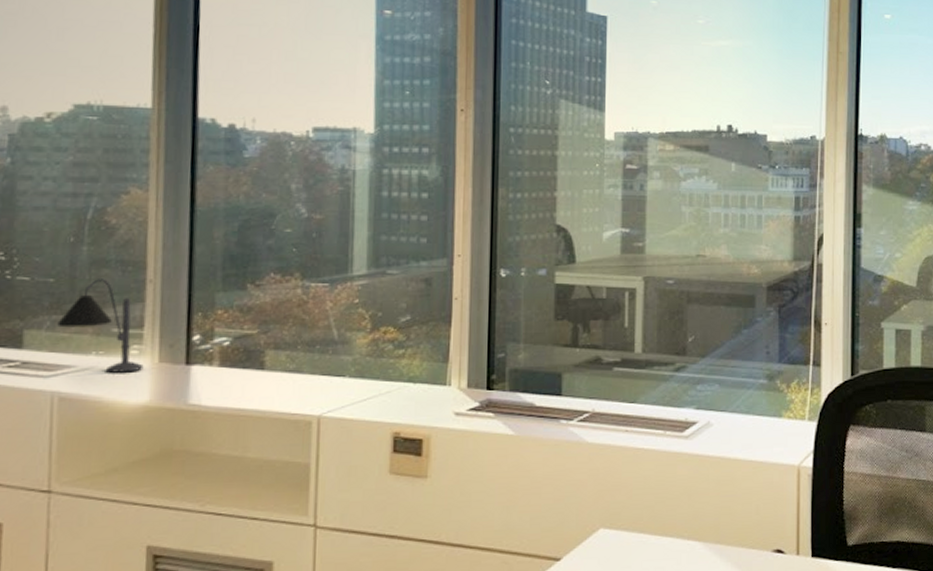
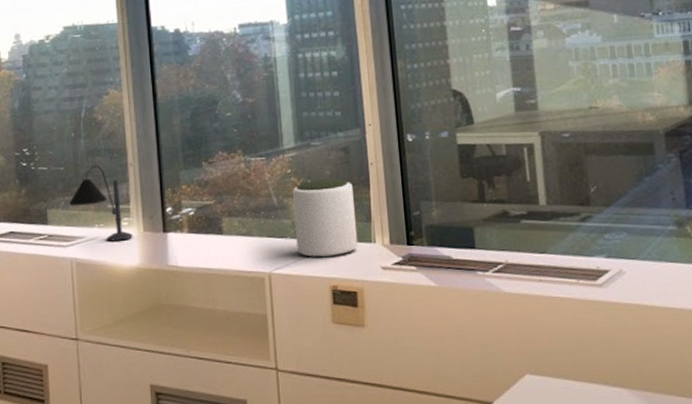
plant pot: none [356,313,431,401] -> present [292,179,358,258]

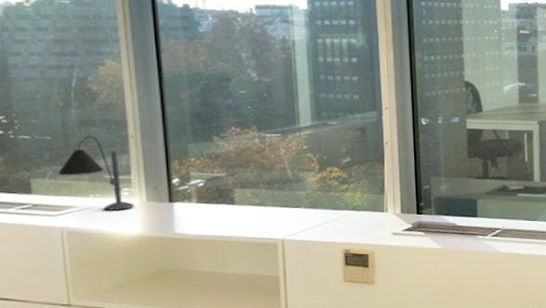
plant pot: present [292,179,358,258] -> none [307,156,371,226]

